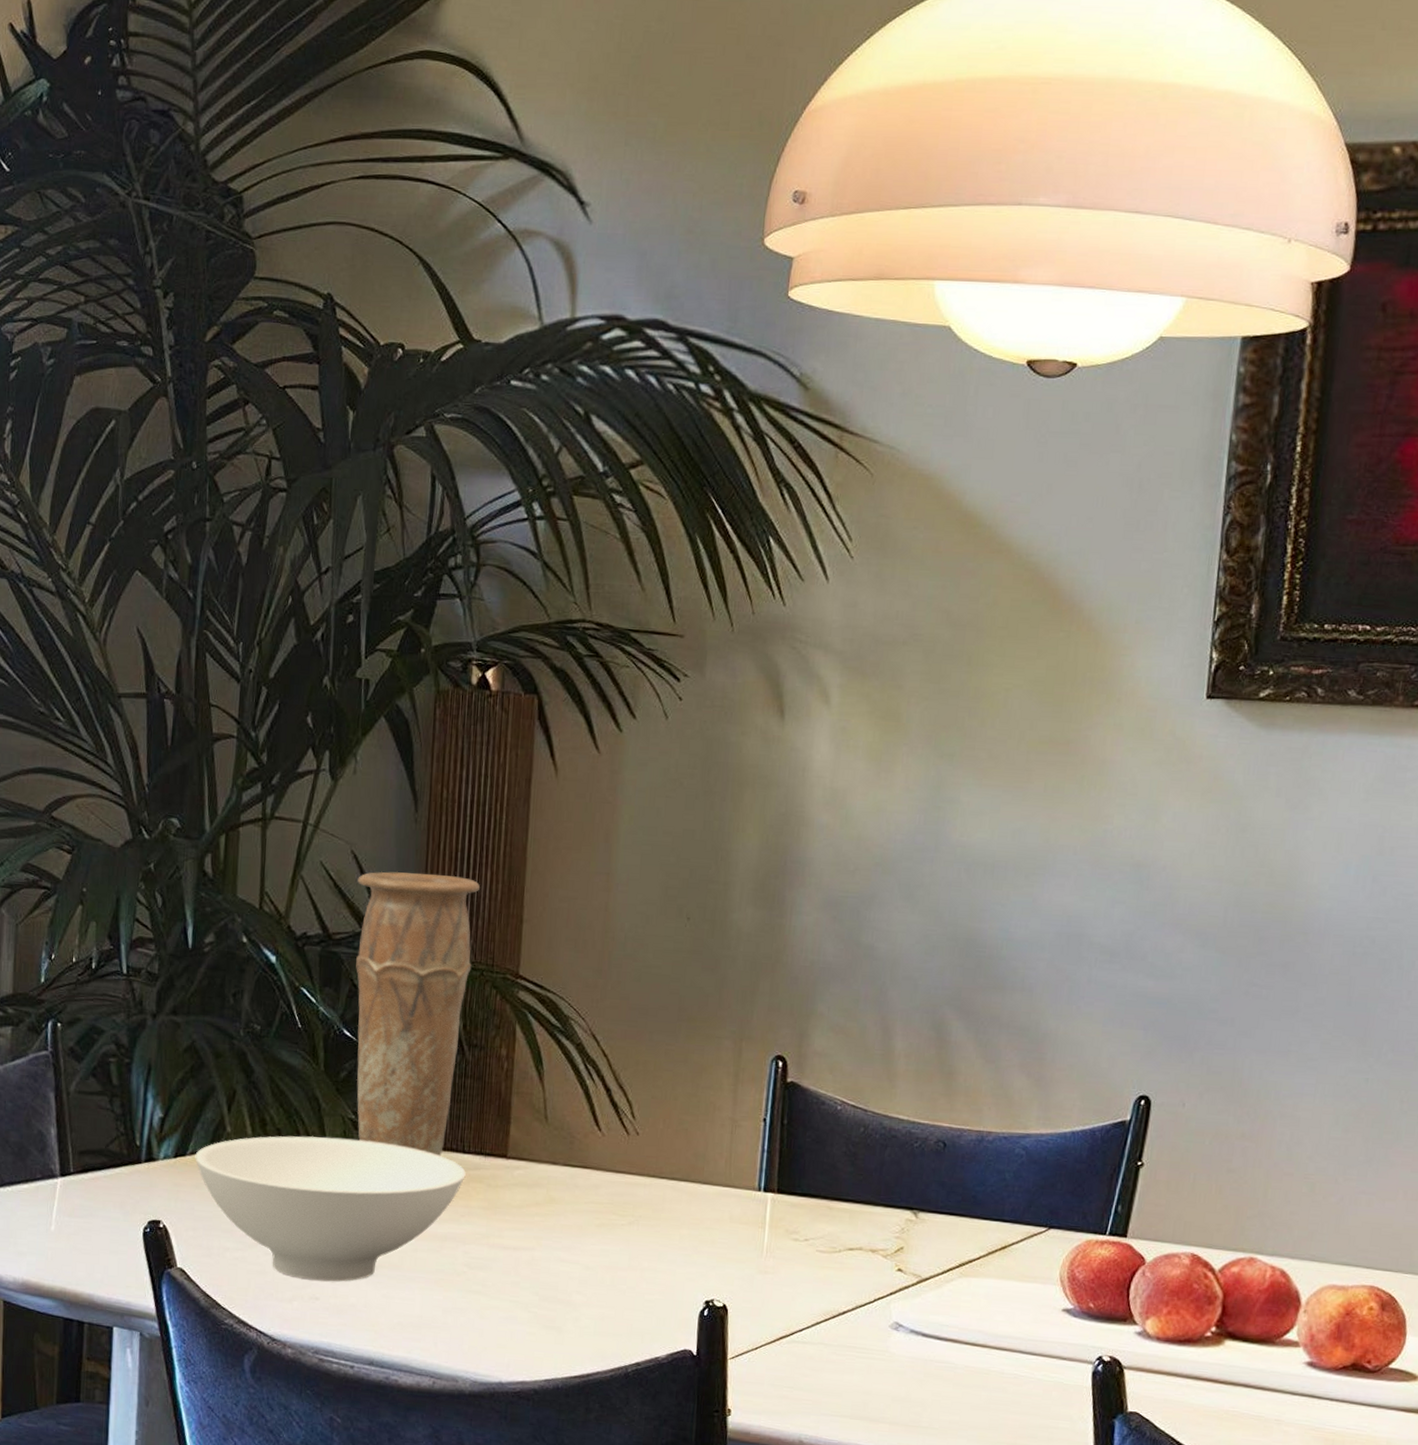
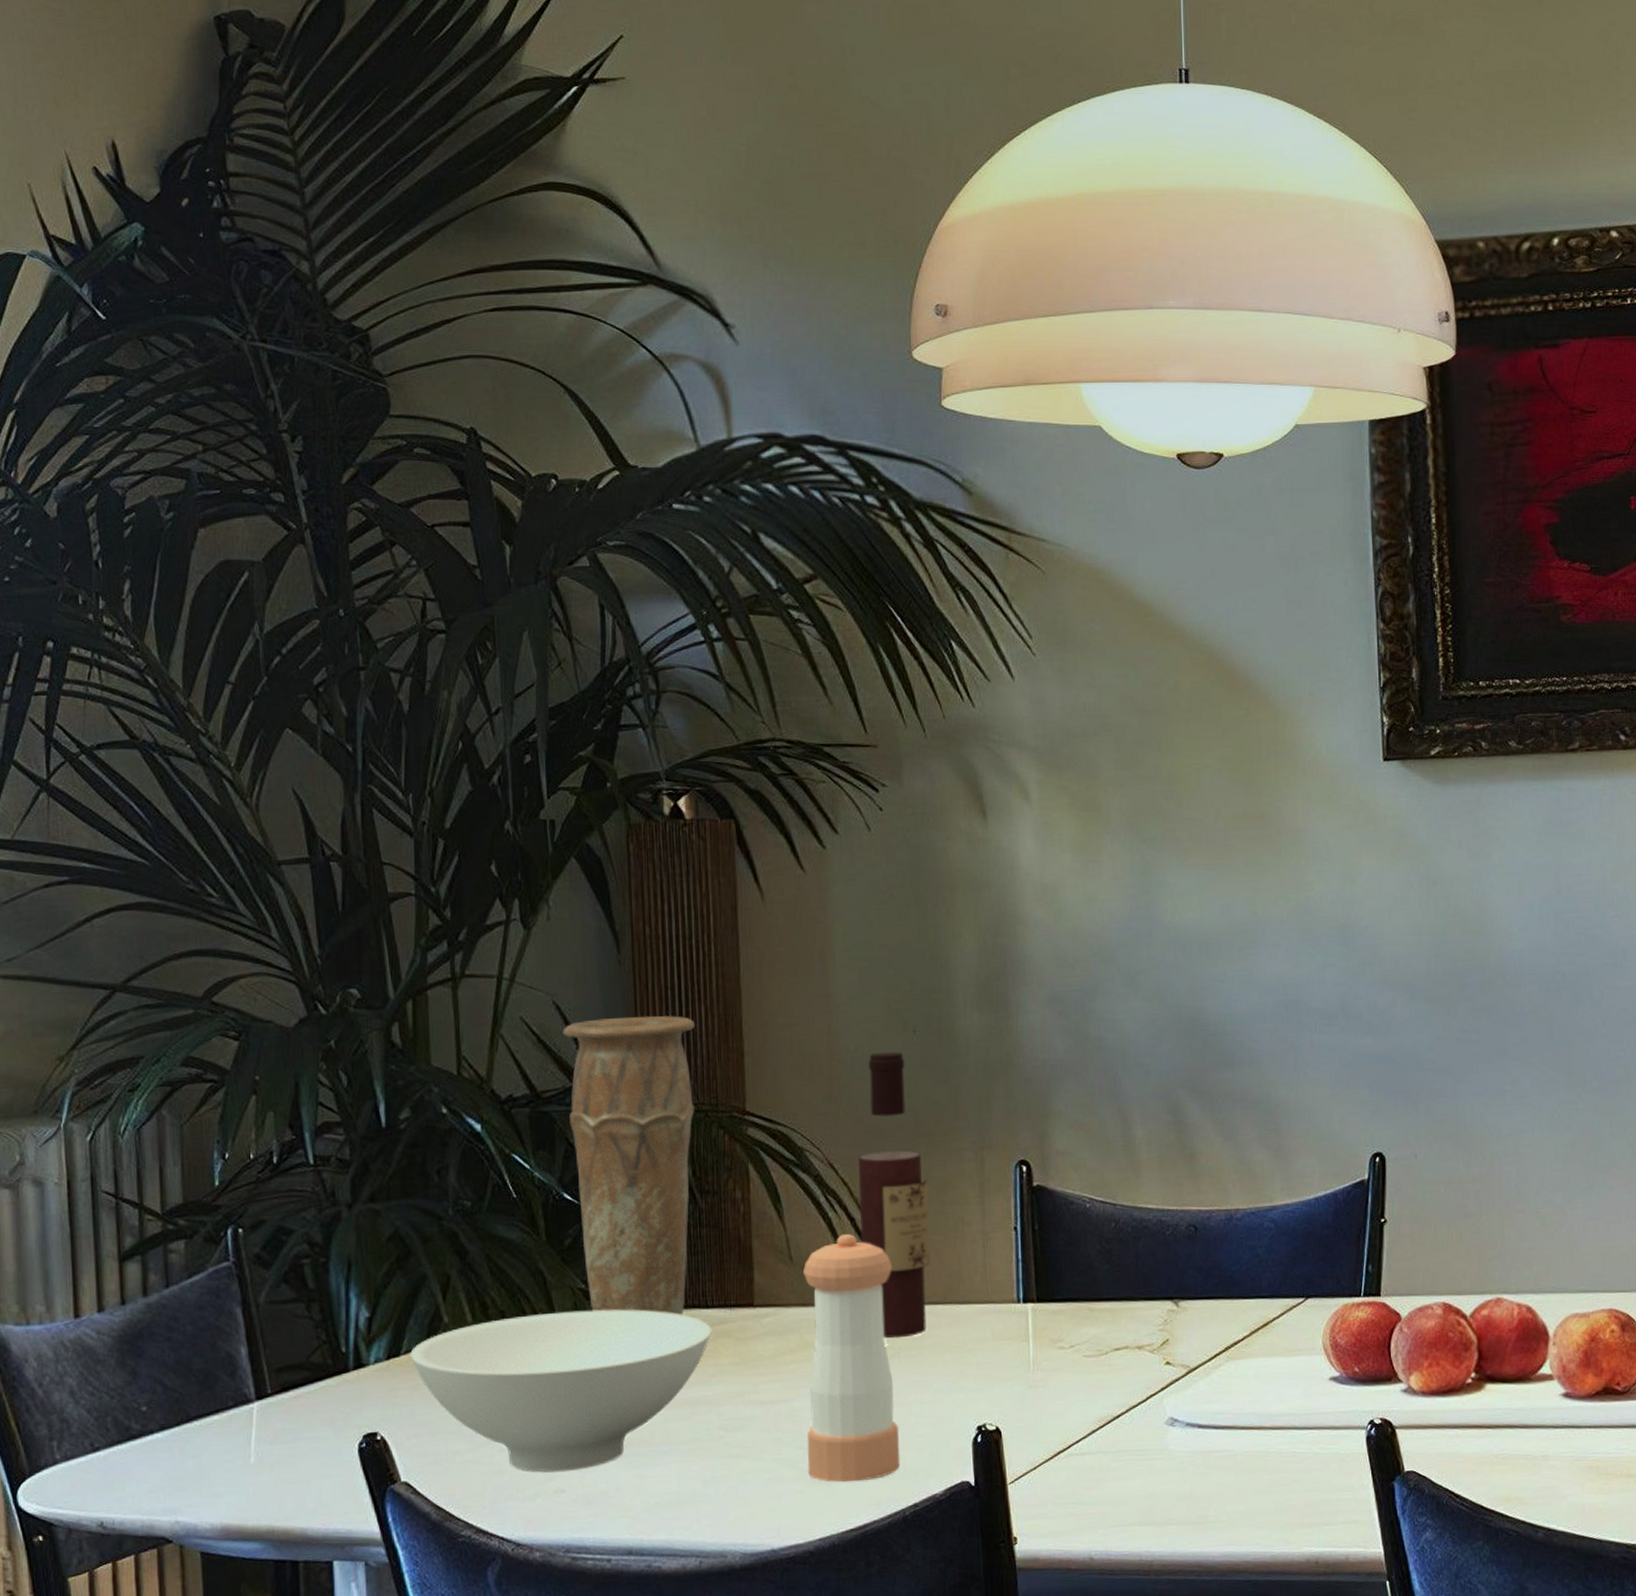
pepper shaker: none [540,1103,641,1334] -> present [803,1234,901,1482]
wine bottle: none [614,934,685,1207] -> present [858,1051,931,1339]

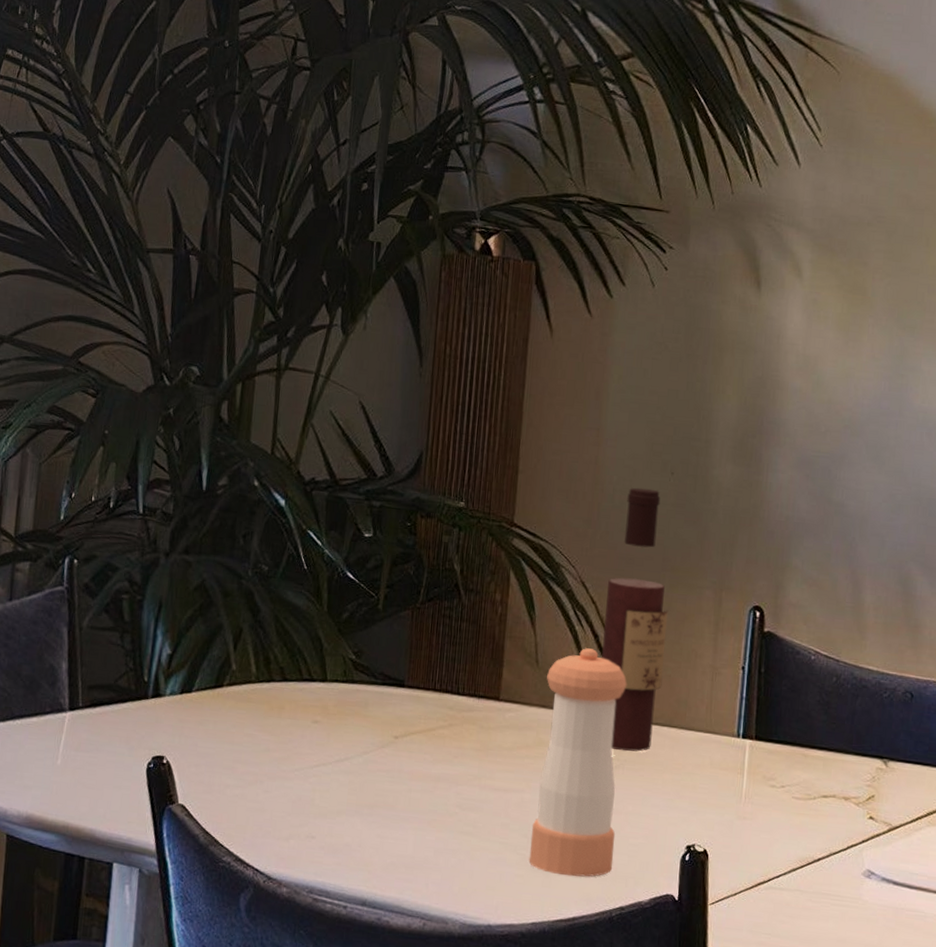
bowl: present [410,1309,712,1472] -> none [200,674,460,821]
vase: present [563,1016,695,1316] -> none [357,421,479,698]

